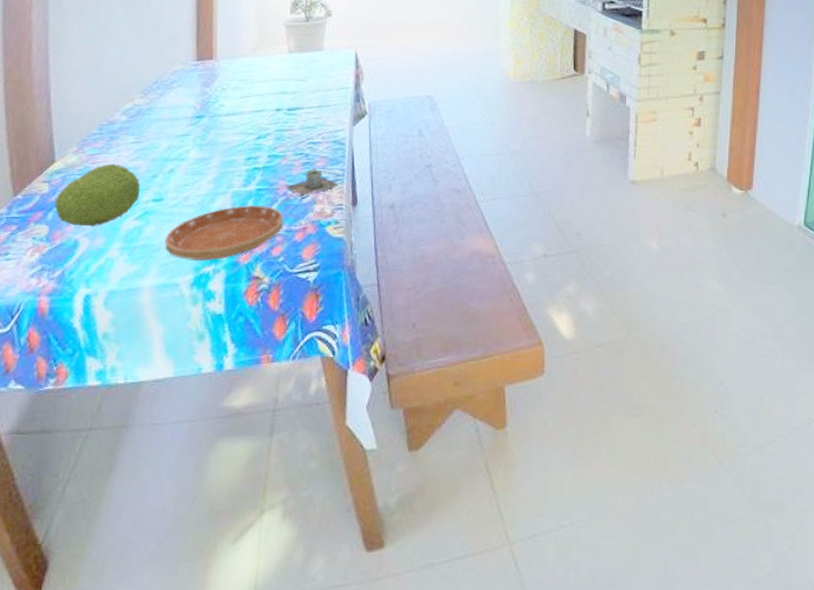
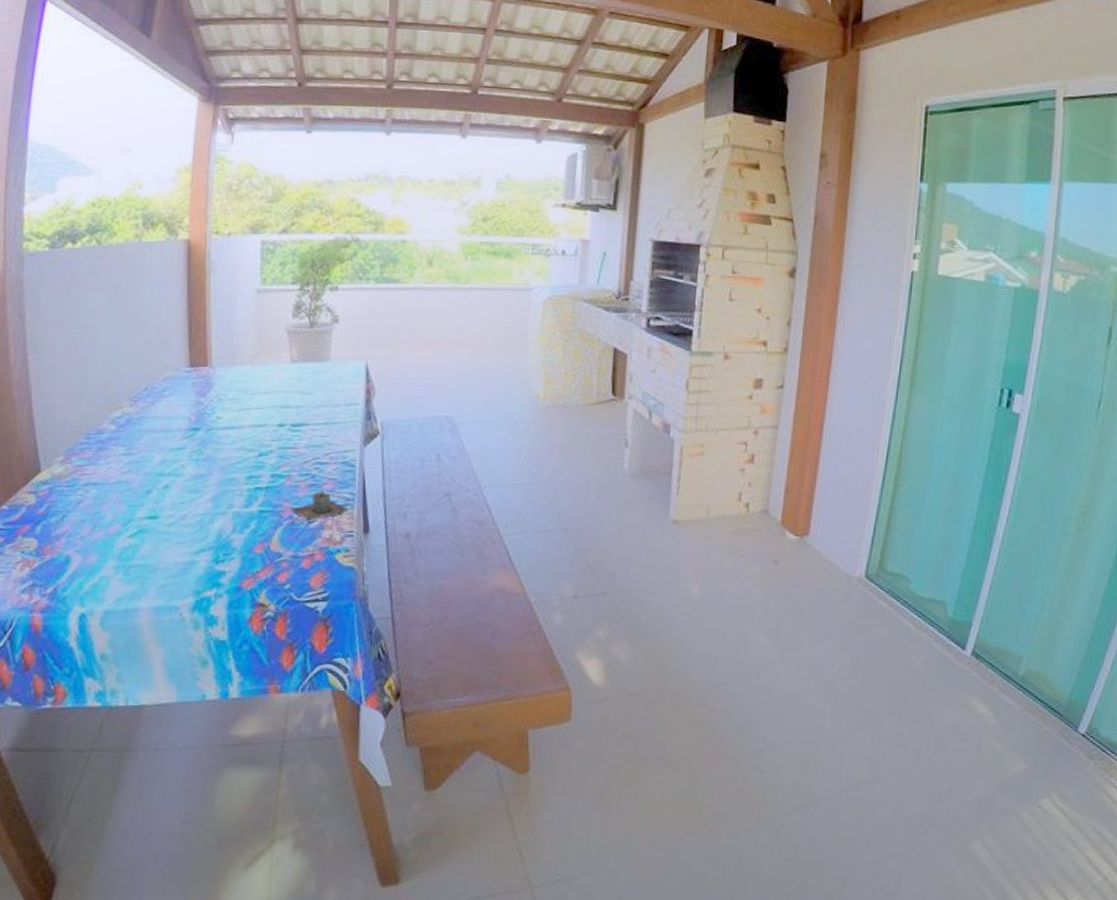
fruit: present [54,163,141,227] -> none [43,476,134,543]
saucer: present [164,204,284,261] -> none [162,526,289,585]

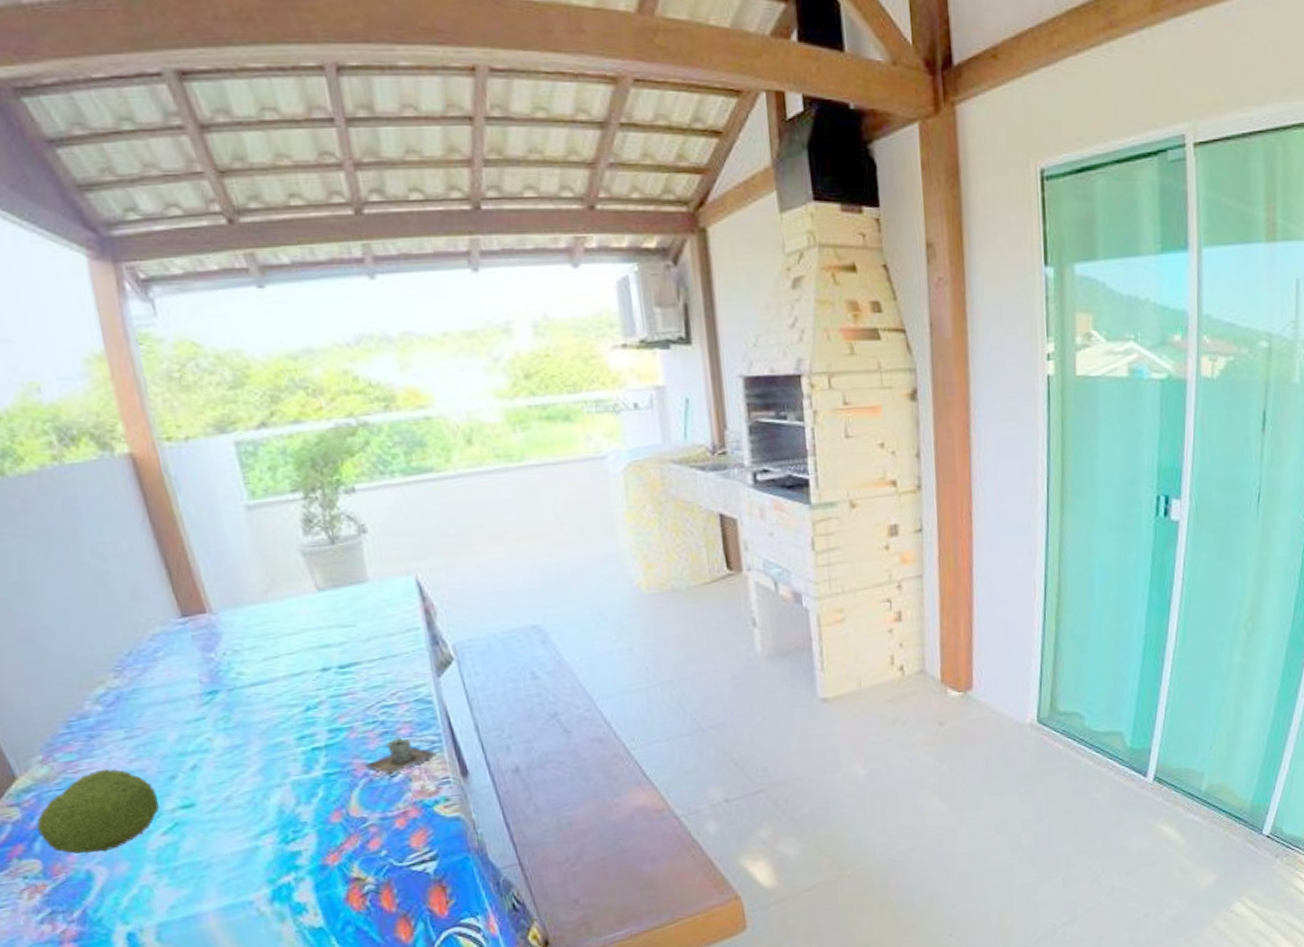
fruit: none [43,476,134,543] -> present [37,768,160,855]

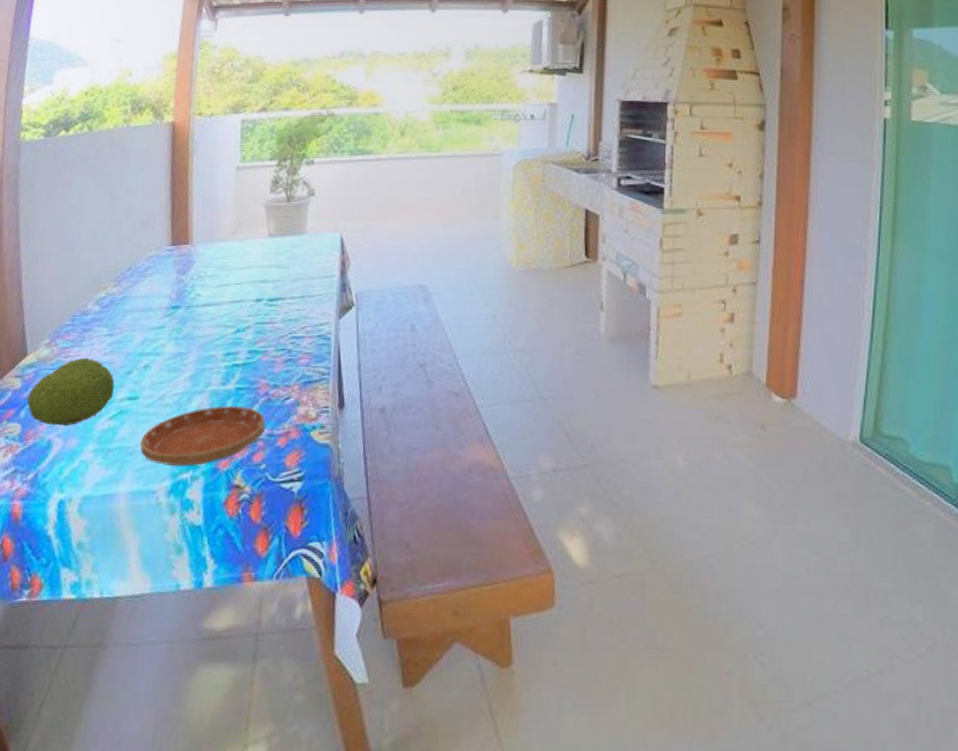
saucer: none [214,793,374,872] -> present [140,405,265,467]
cup: present [364,737,436,774] -> none [267,365,323,397]

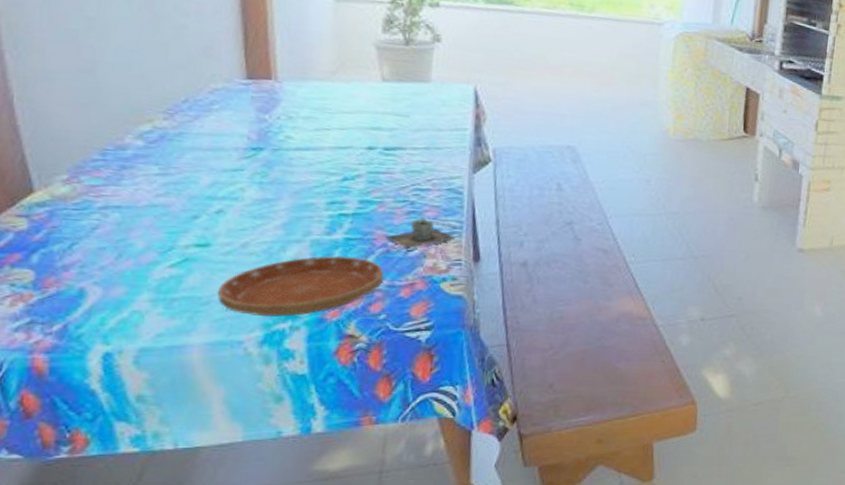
fruit: present [27,357,115,427] -> none [41,198,175,274]
cup: none [267,365,323,397] -> present [385,218,454,249]

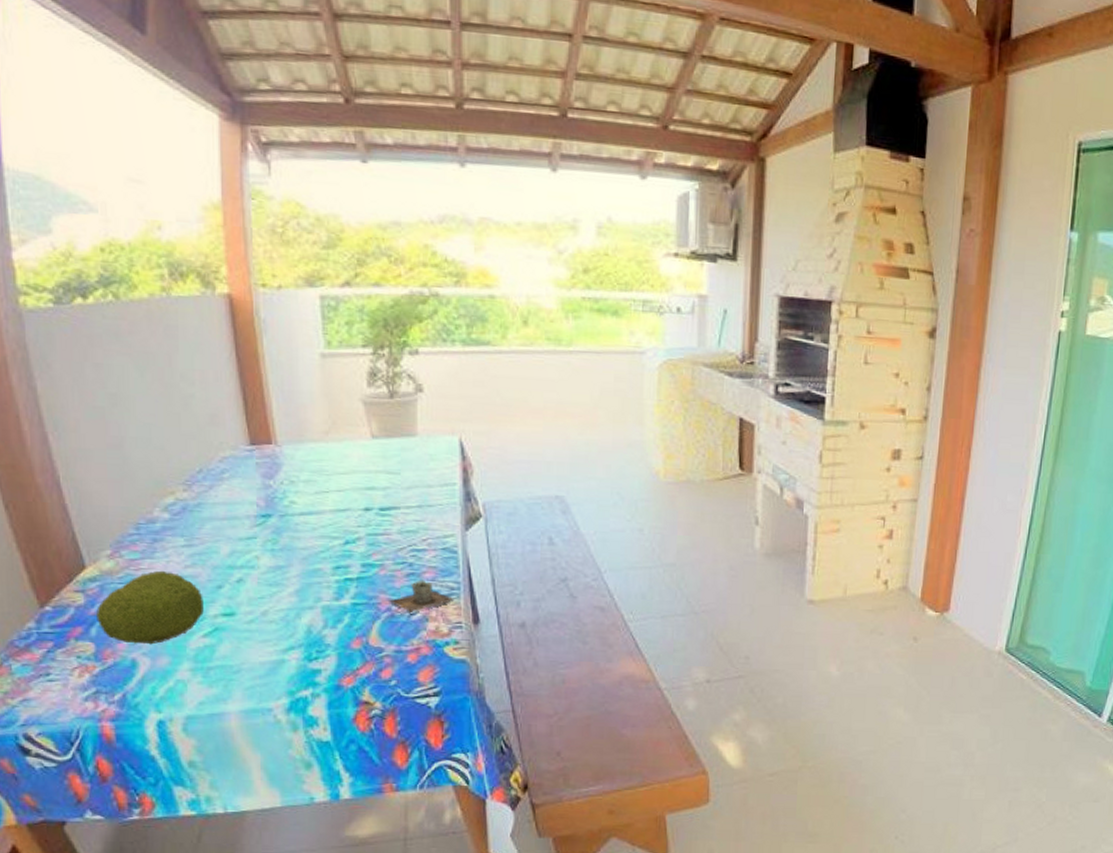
fruit: none [41,198,175,274] -> present [96,570,204,645]
saucer: present [217,255,384,317] -> none [245,621,390,684]

